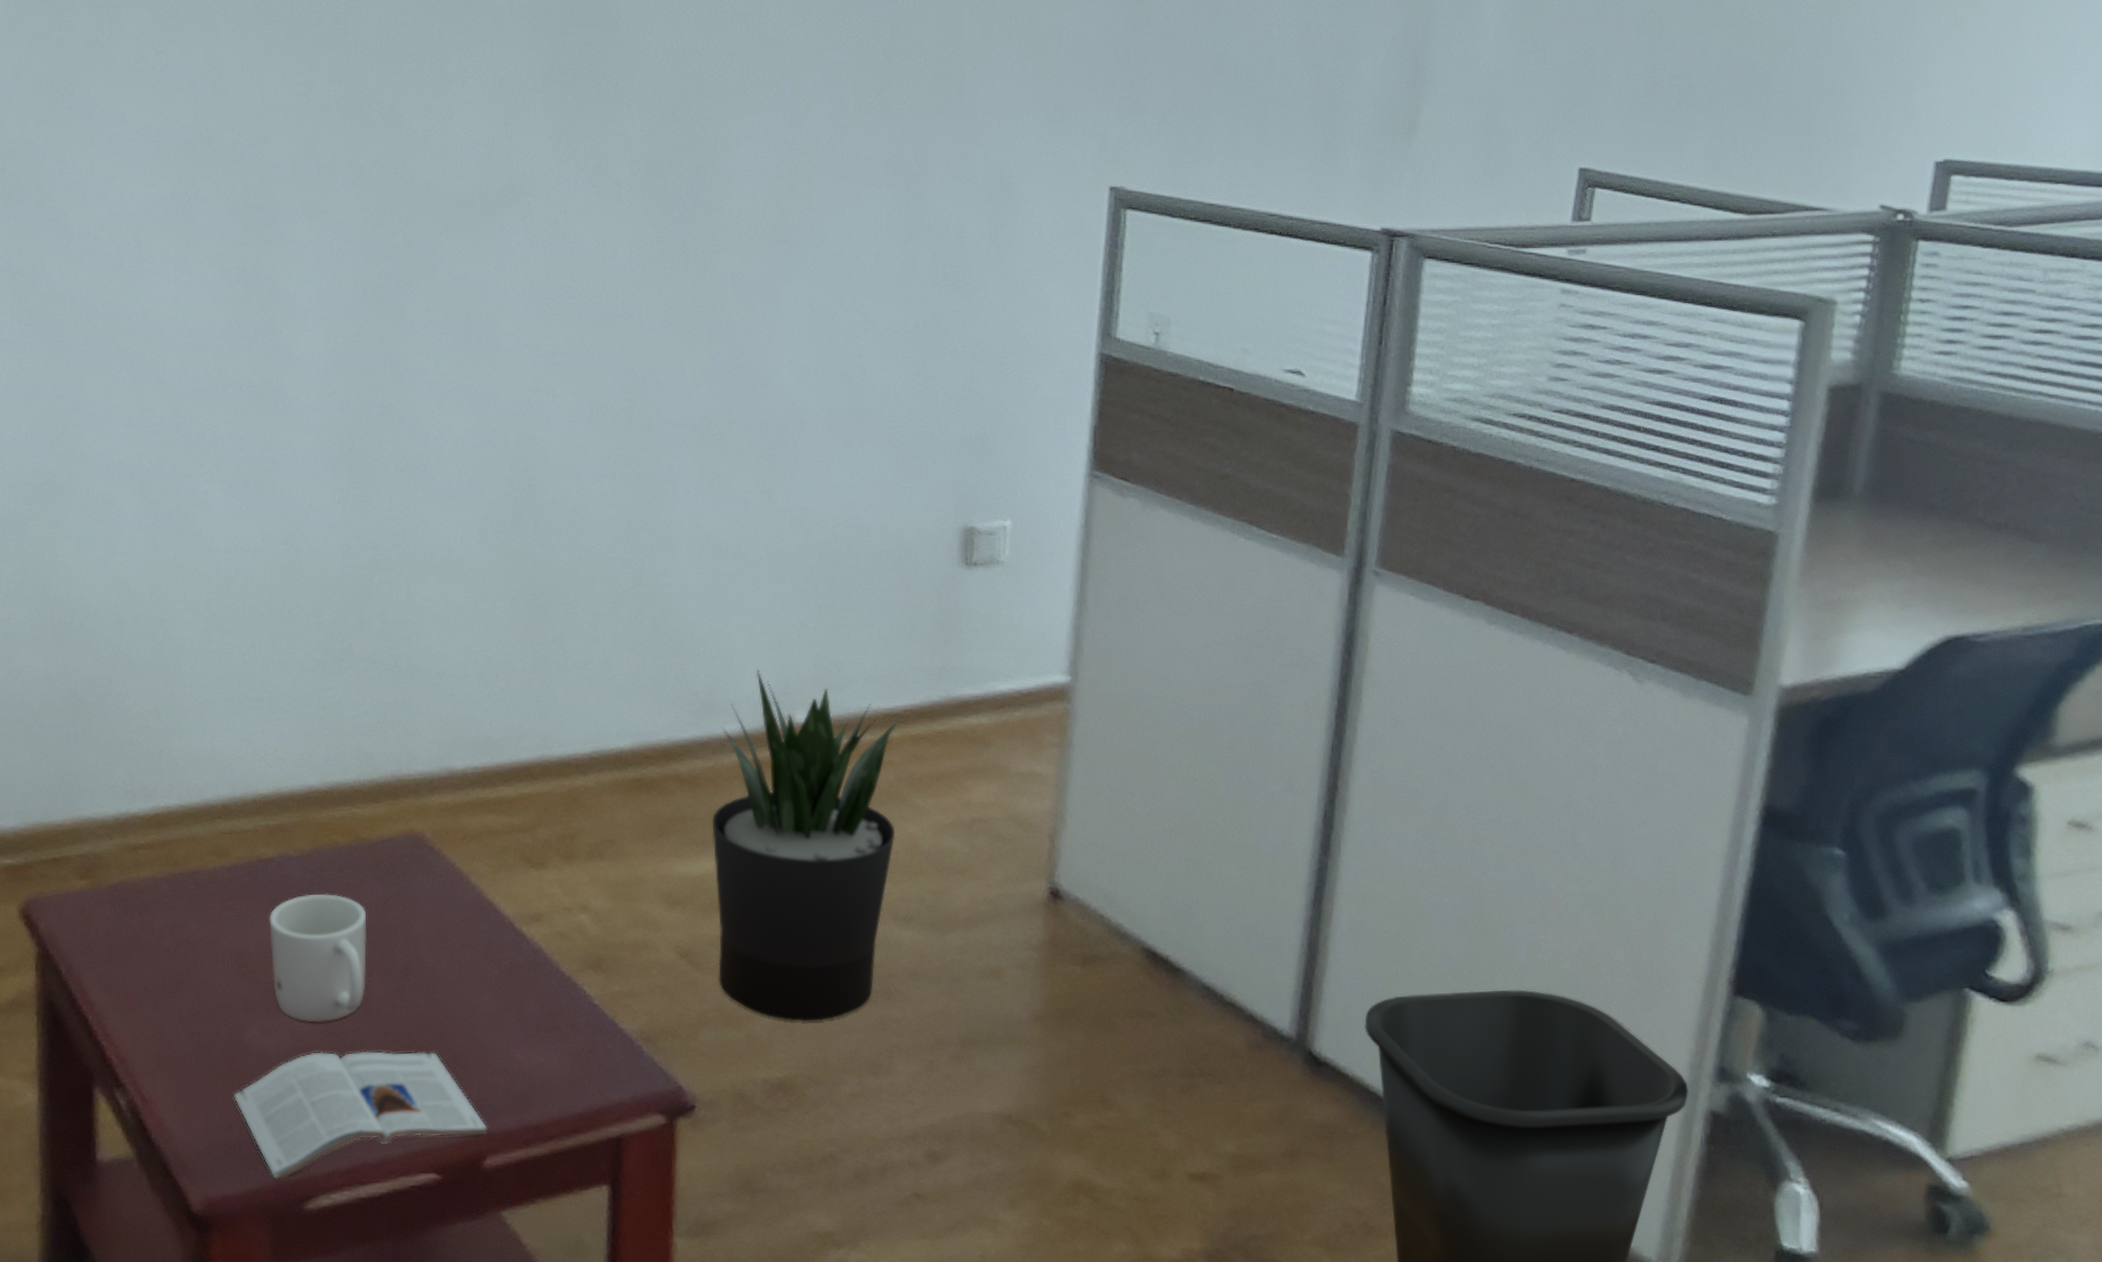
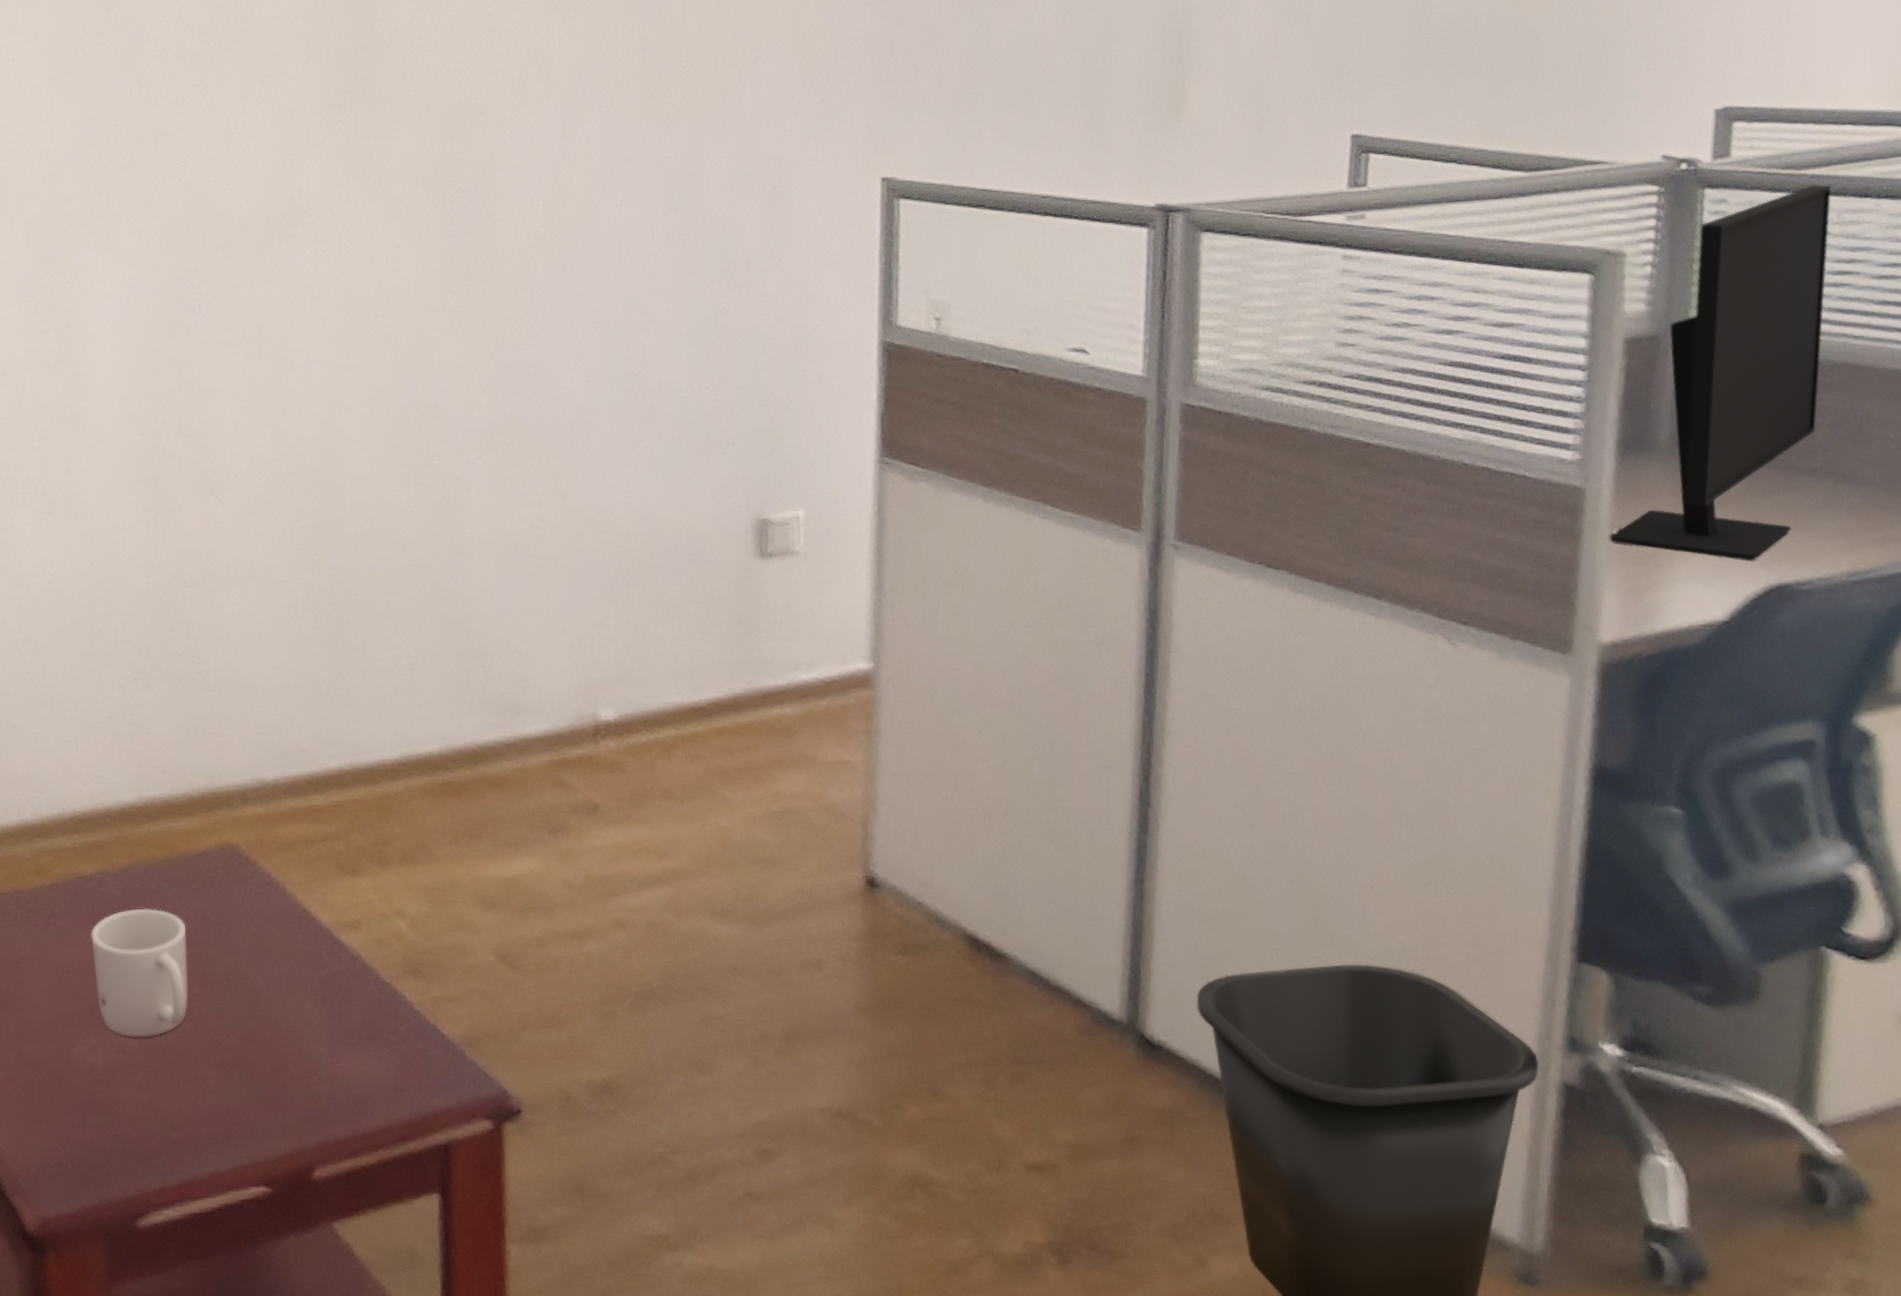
magazine: present [233,1050,488,1183] -> none [63,1063,316,1201]
planter: present [711,669,901,1022] -> none [522,668,707,1021]
monitor: none [1798,243,2041,610] -> present [1610,185,1832,560]

